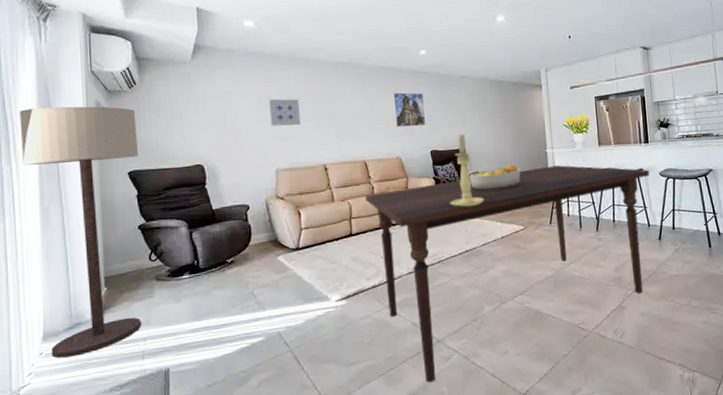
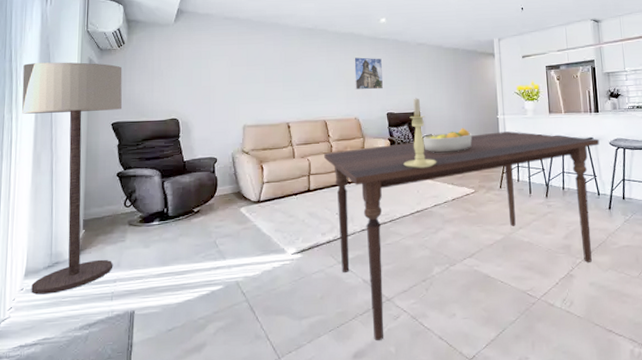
wall art: present [269,98,301,126] -> none [241,60,268,86]

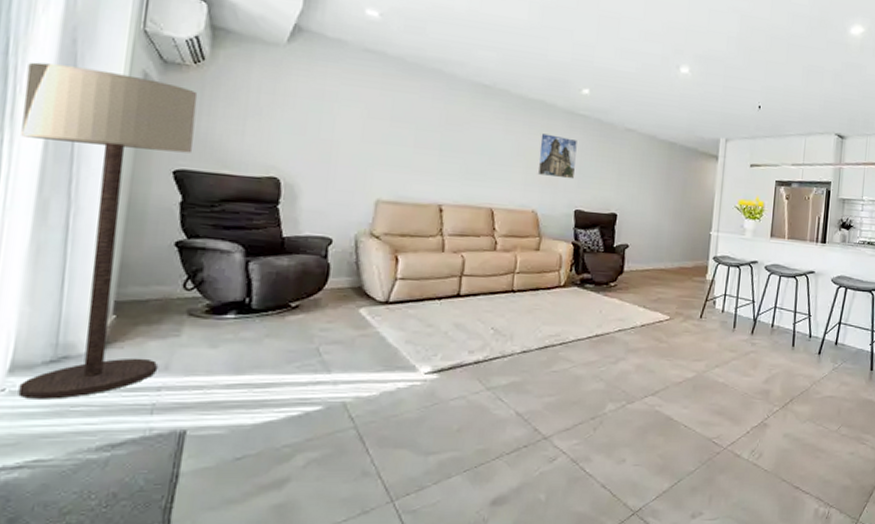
dining table: present [324,131,600,342] -> none [484,249,821,487]
candle holder: present [403,98,437,169] -> none [587,196,629,284]
fruit bowl: present [422,128,472,154] -> none [615,241,677,270]

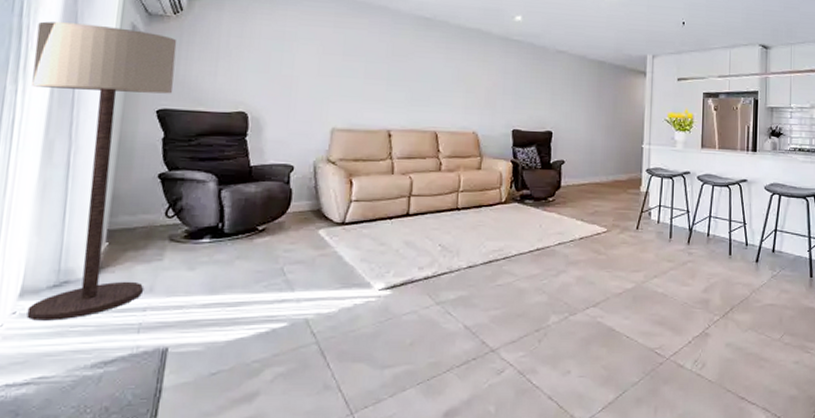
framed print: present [537,133,577,179] -> none [476,59,512,101]

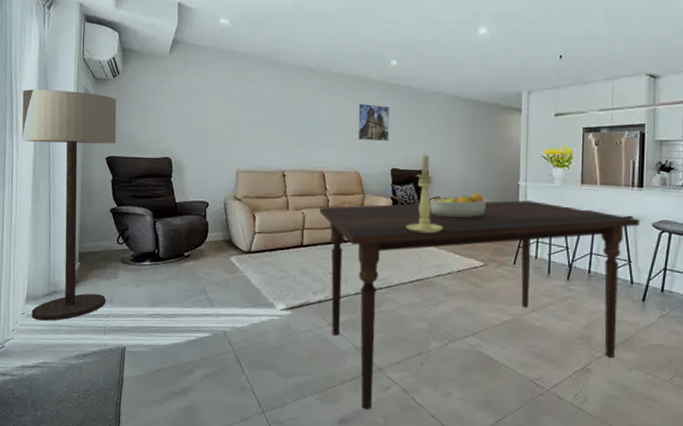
dining table: none [430,164,754,399] -> present [320,200,640,410]
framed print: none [476,59,512,101] -> present [357,104,390,142]
candle holder: none [526,115,567,199] -> present [406,154,444,234]
fruit bowl: none [552,156,611,184] -> present [429,192,487,220]

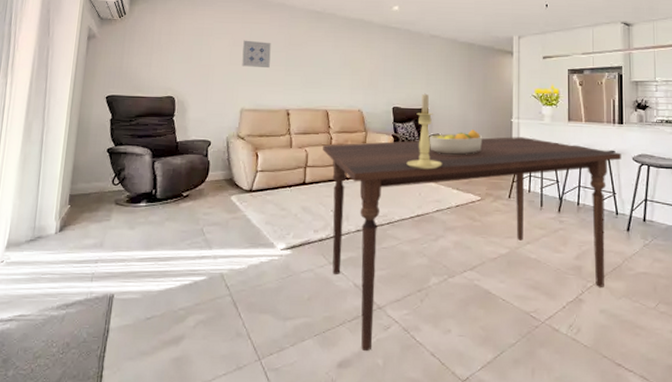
floor lamp: present [22,89,117,321] -> none [11,28,122,269]
wall art: none [236,99,265,129] -> present [242,40,271,69]
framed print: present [357,104,390,142] -> none [361,46,392,82]

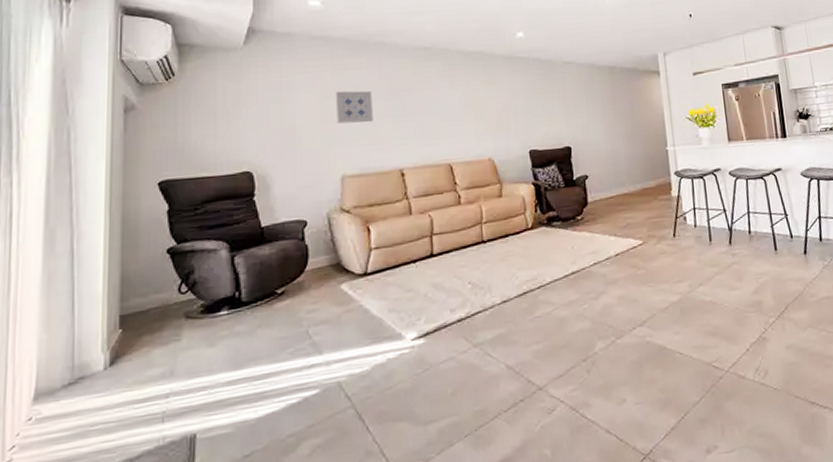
dining table: present [323,137,622,352] -> none [450,165,790,444]
candle holder: present [406,93,443,170] -> none [552,130,595,219]
fruit bowl: present [429,129,483,156] -> none [575,164,637,198]

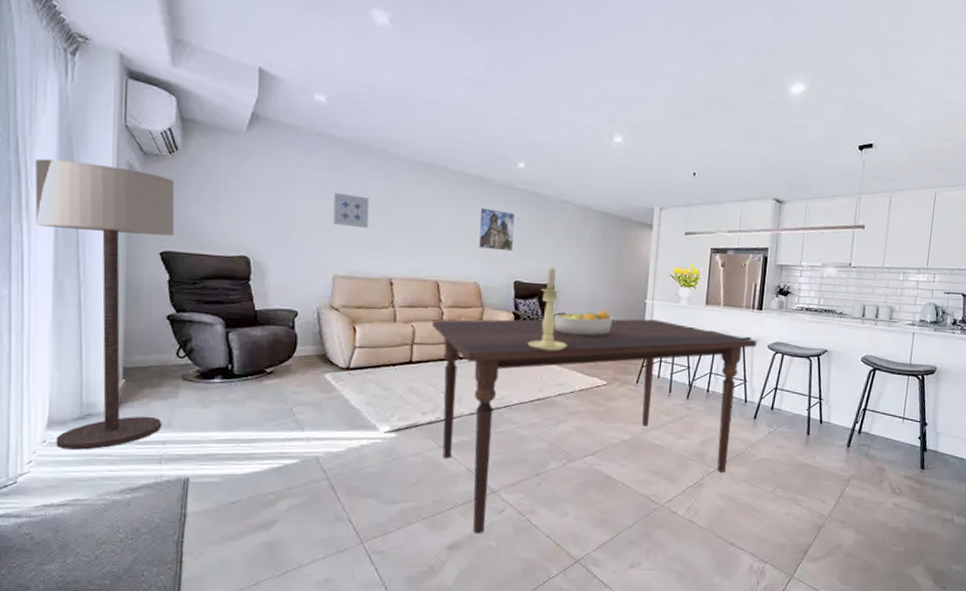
floor lamp: none [26,102,172,425] -> present [35,158,175,450]
dining table: none [450,165,790,444] -> present [432,319,757,534]
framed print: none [485,81,524,123] -> present [478,208,515,252]
candle holder: none [552,130,595,219] -> present [527,267,568,351]
fruit bowl: none [575,164,637,198] -> present [553,309,613,337]

